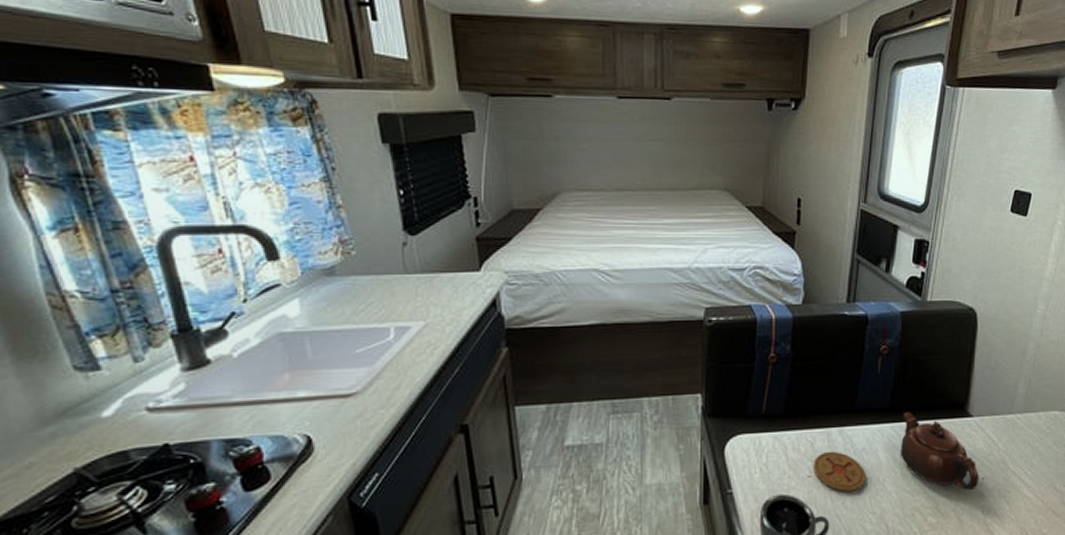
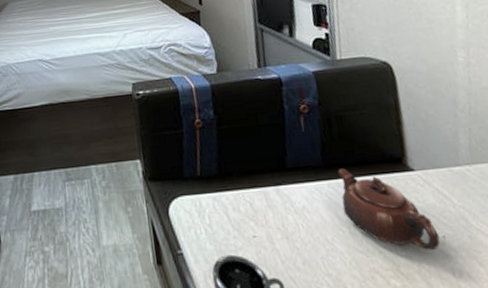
coaster: present [813,451,866,492] -> none [255,210,314,253]

